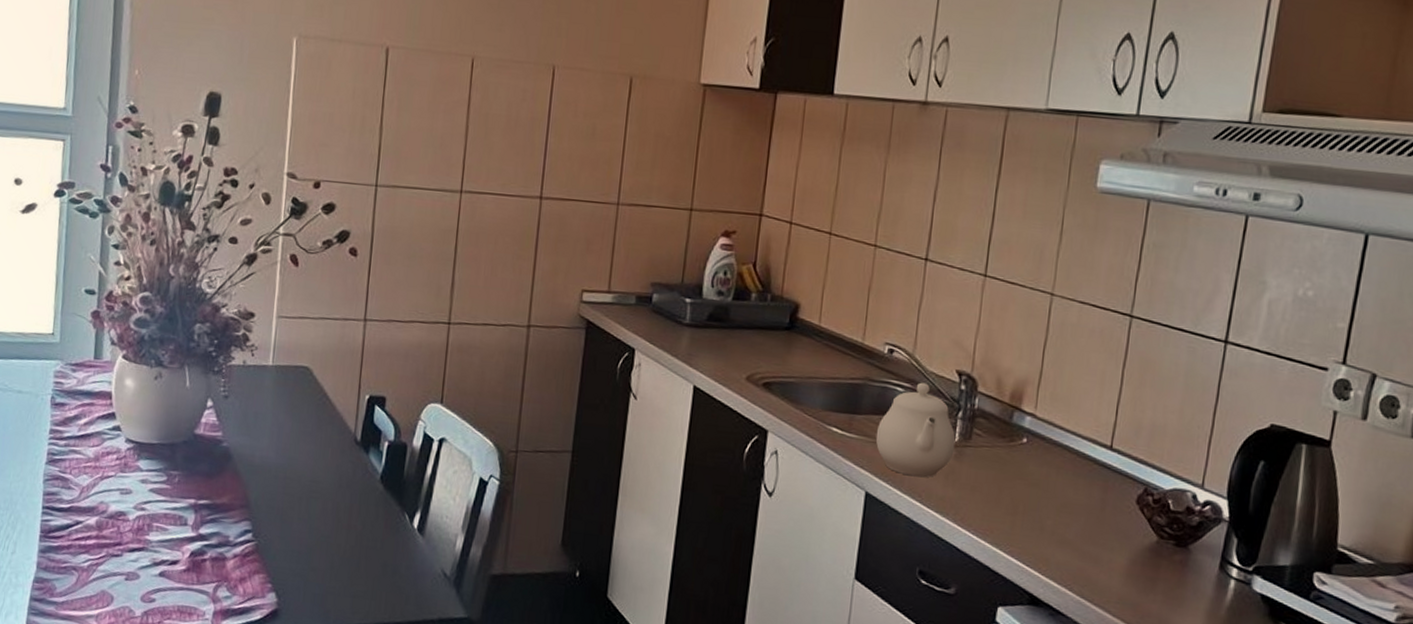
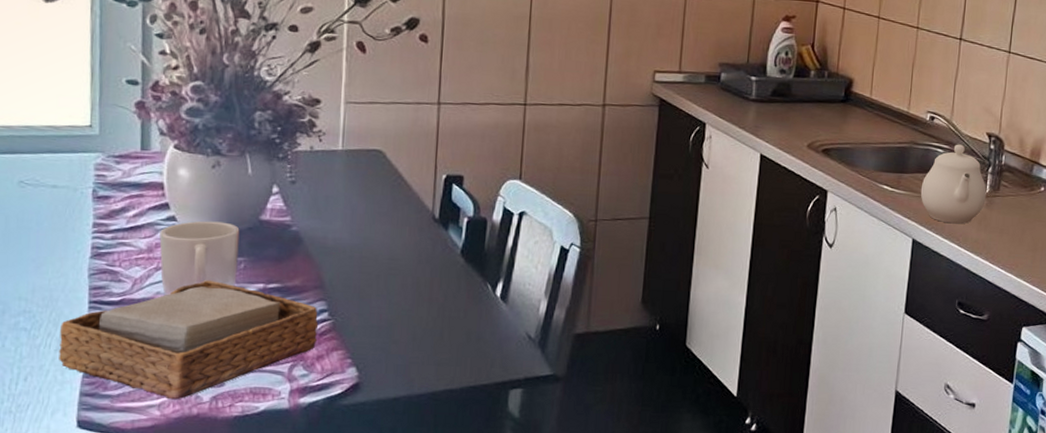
napkin holder: none [14,492,243,612] -> present [59,279,319,400]
mug: none [104,432,176,506] -> present [159,220,240,296]

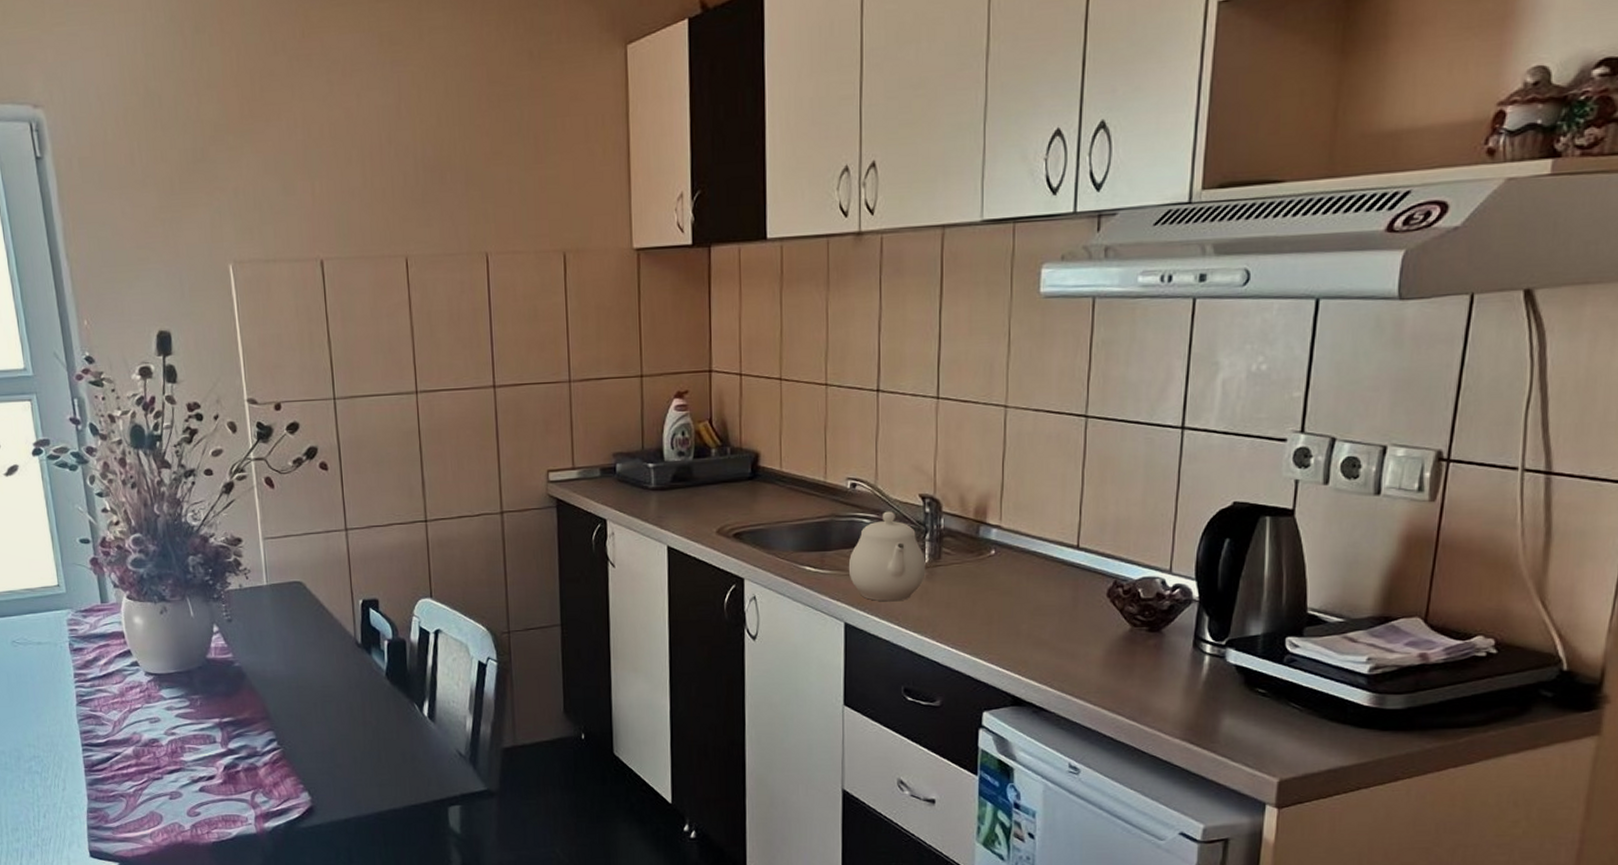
napkin holder: present [59,279,319,400] -> none [63,718,271,829]
mug: present [159,220,240,296] -> none [127,663,196,735]

